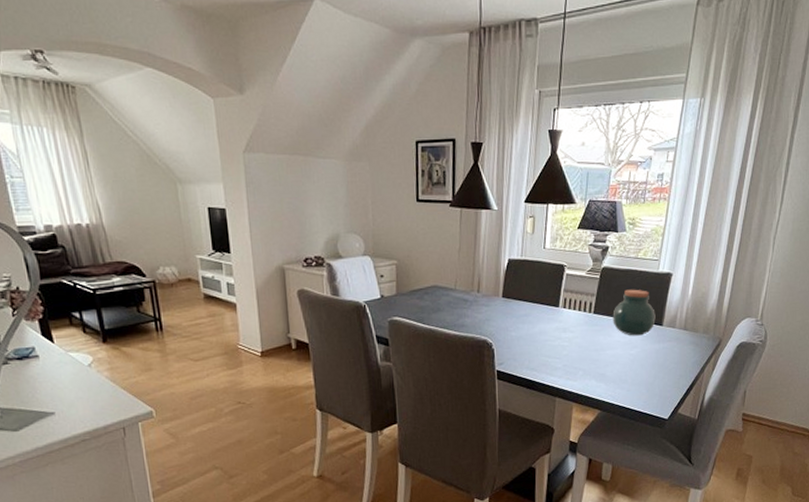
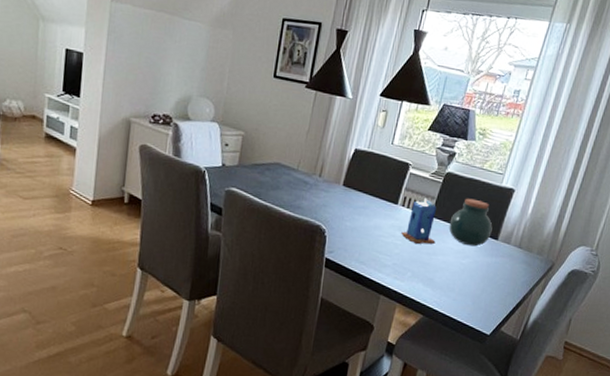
candle: none [567,295,602,342] -> present [401,197,436,245]

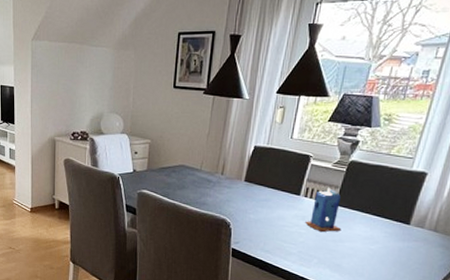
jar: present [449,198,493,247] -> none [355,185,403,232]

